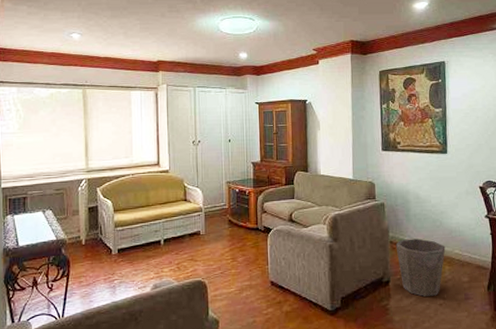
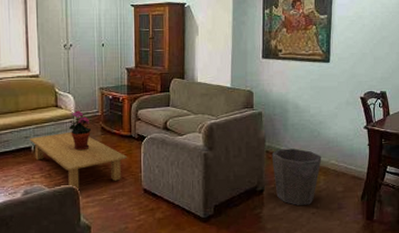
coffee table: none [159,225,255,284] -> present [30,131,128,191]
potted plant: none [197,204,219,244] -> present [68,110,92,151]

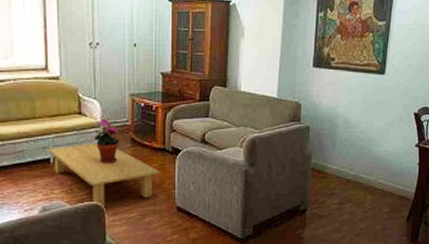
waste bin: present [271,148,322,205] -> none [317,166,370,226]

